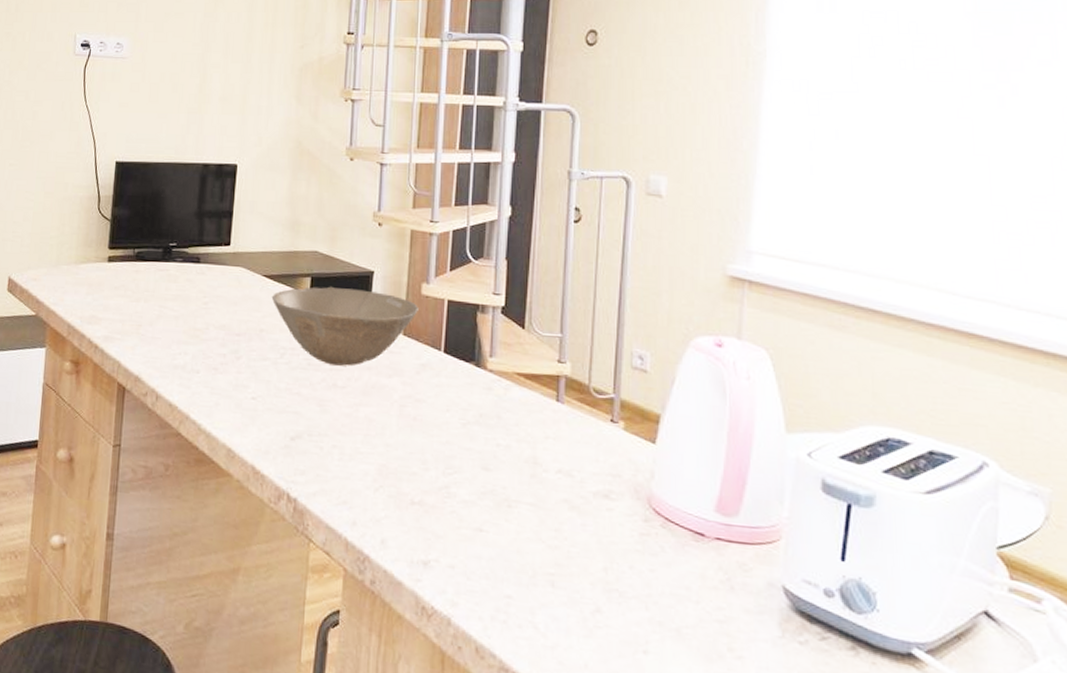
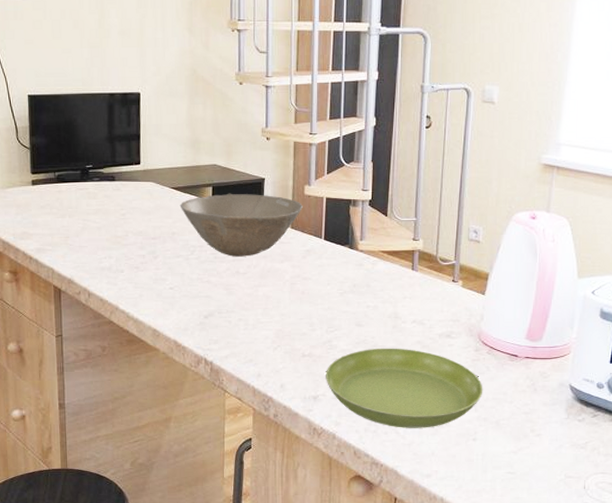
saucer: none [440,503,657,627] -> present [326,348,483,428]

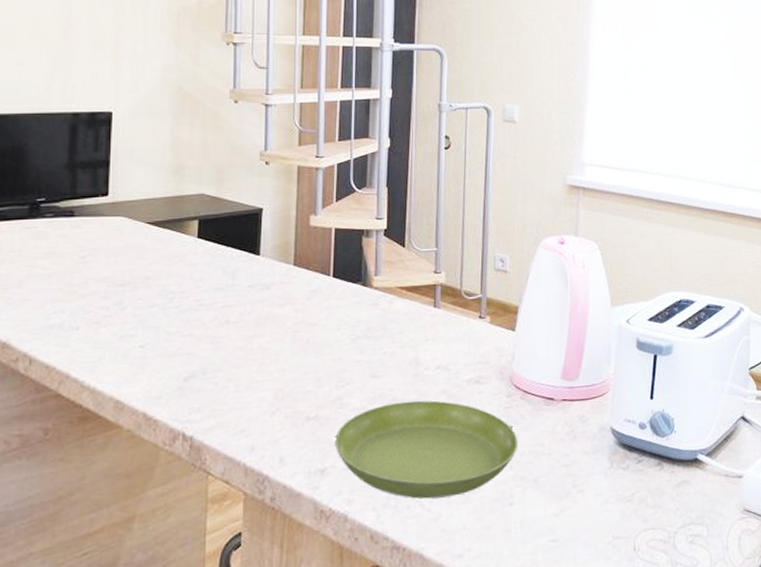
bowl: present [179,193,303,257] -> none [156,227,307,303]

